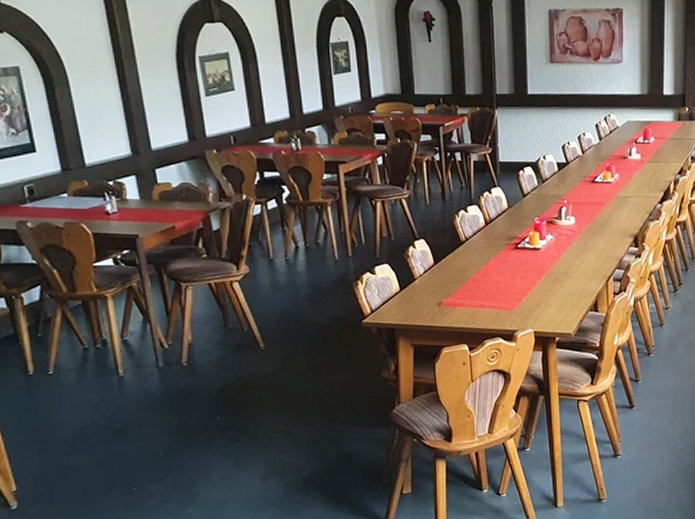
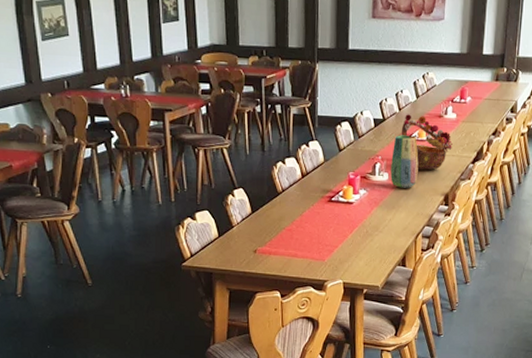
vase: none [577,178,605,231] -> present [390,135,419,188]
flower arrangement: none [585,157,639,212] -> present [401,114,452,170]

